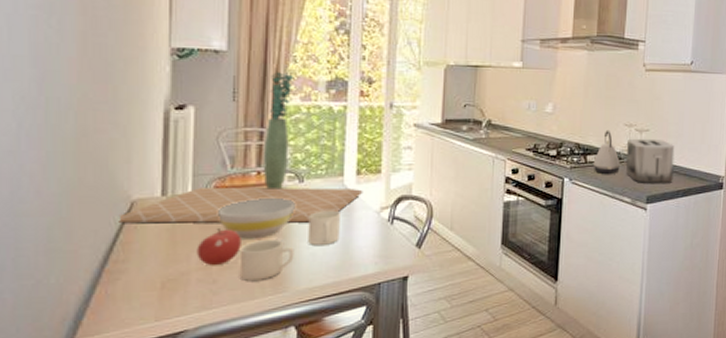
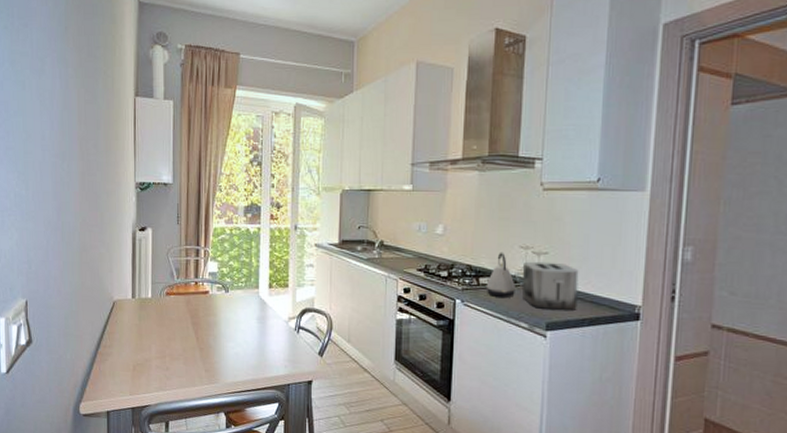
placemat: present [119,186,363,224] -> none [106,292,274,327]
fruit: present [197,227,241,266] -> none [155,326,185,357]
bowl: present [218,198,295,239] -> none [169,304,223,337]
mug: present [239,239,294,281] -> none [184,338,223,372]
vase: present [263,67,295,189] -> none [199,196,221,297]
cup: present [308,210,340,245] -> none [233,317,257,347]

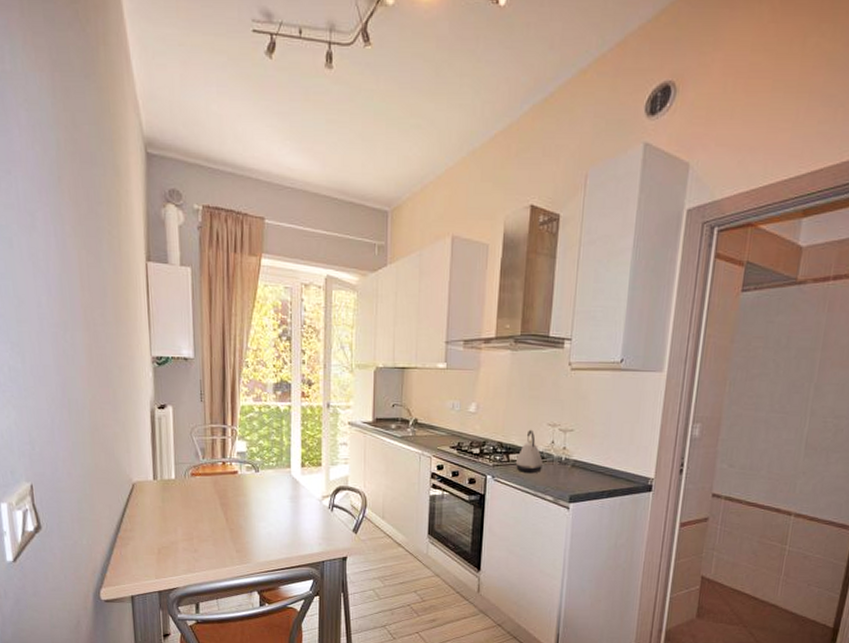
toaster: present [522,261,579,310] -> none [549,438,601,484]

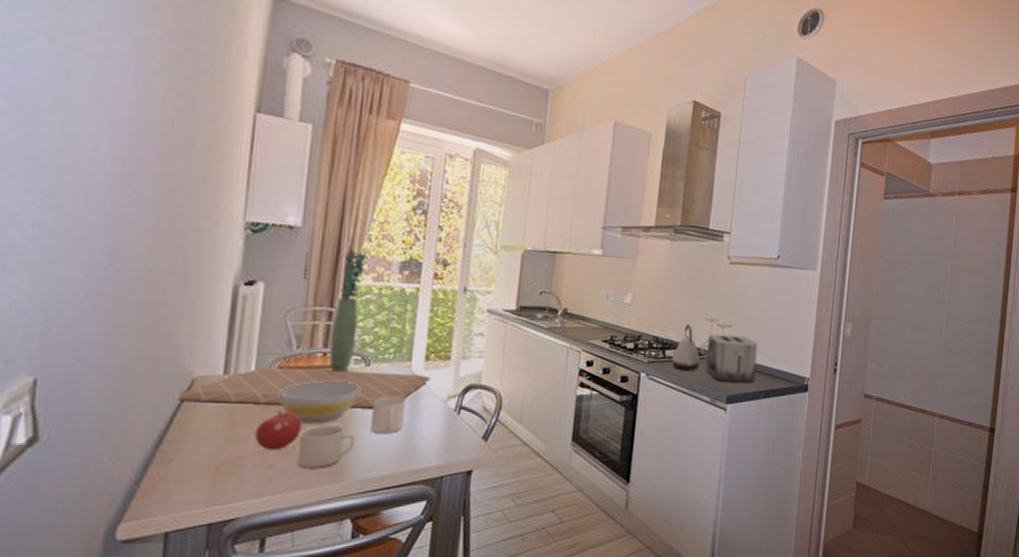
placemat: none [124,473,307,507] -> present [177,366,431,409]
fruit: none [181,507,214,539] -> present [254,410,302,451]
bowl: none [195,485,253,518] -> present [280,381,360,424]
mug: none [213,518,255,552] -> present [297,424,356,468]
vase: none [226,372,248,477] -> present [329,246,369,372]
cup: none [264,496,290,526] -> present [370,396,406,433]
toaster: none [549,438,601,484] -> present [706,333,758,383]

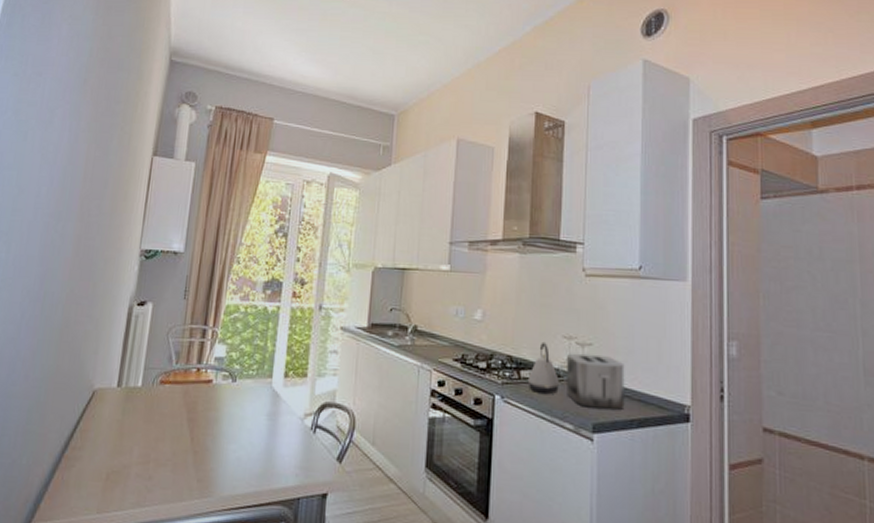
placemat: present [177,366,431,409] -> none [81,380,289,424]
fruit: present [254,410,302,451] -> none [138,422,177,462]
bowl: present [280,381,360,424] -> none [160,395,227,437]
mug: present [297,424,356,468] -> none [172,438,222,482]
vase: present [329,246,369,372] -> none [201,268,237,388]
cup: present [370,396,406,433] -> none [235,412,266,450]

